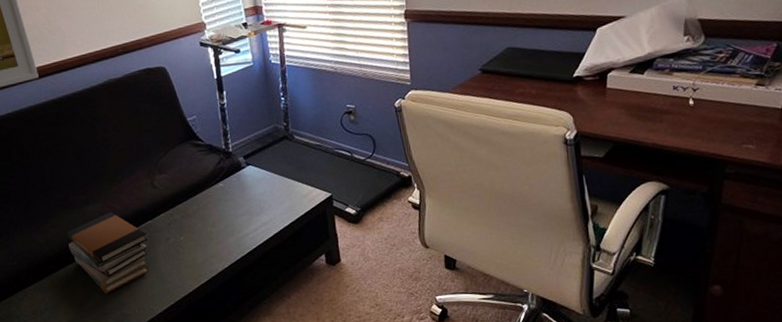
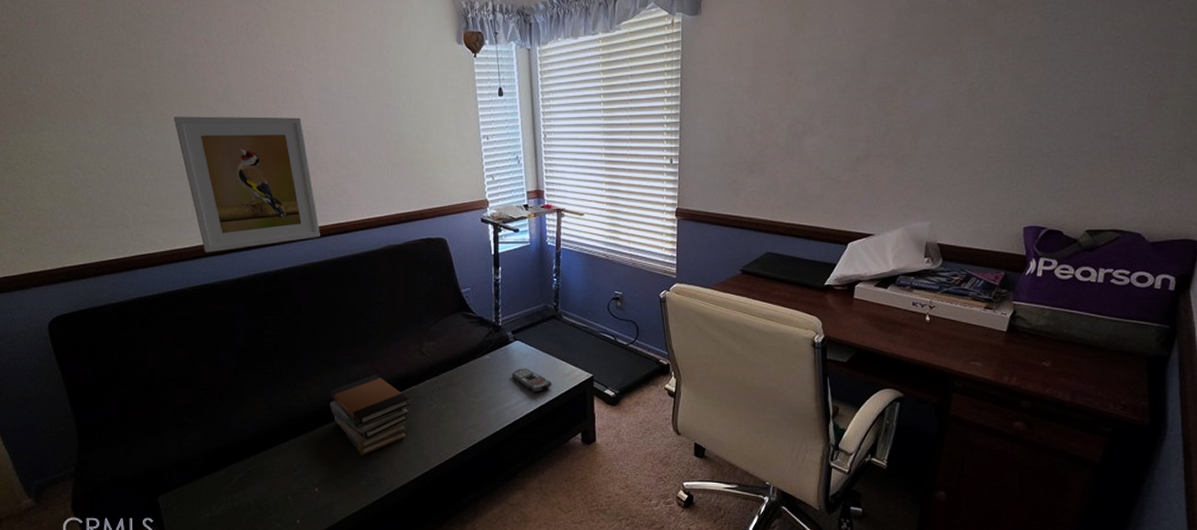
remote control: none [248,192,290,217] -> present [512,368,552,393]

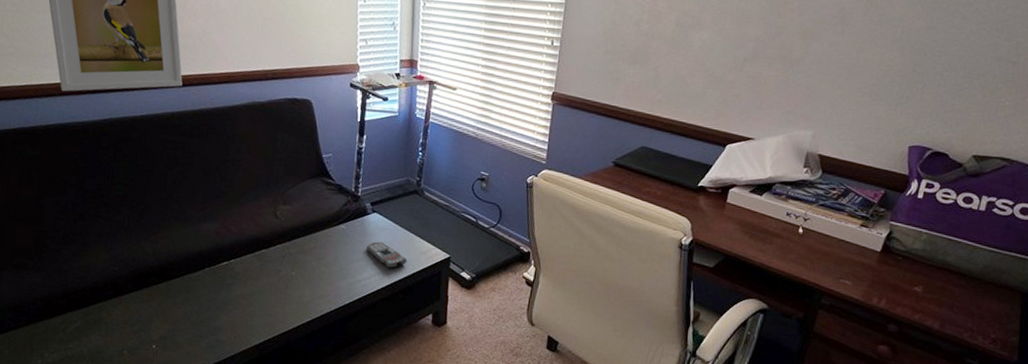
book stack: present [330,374,410,456] -> none [176,233,259,316]

